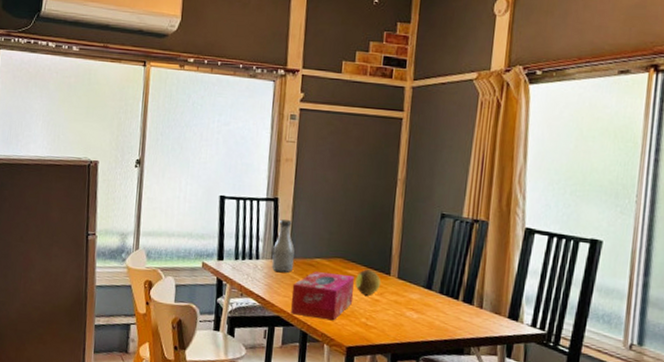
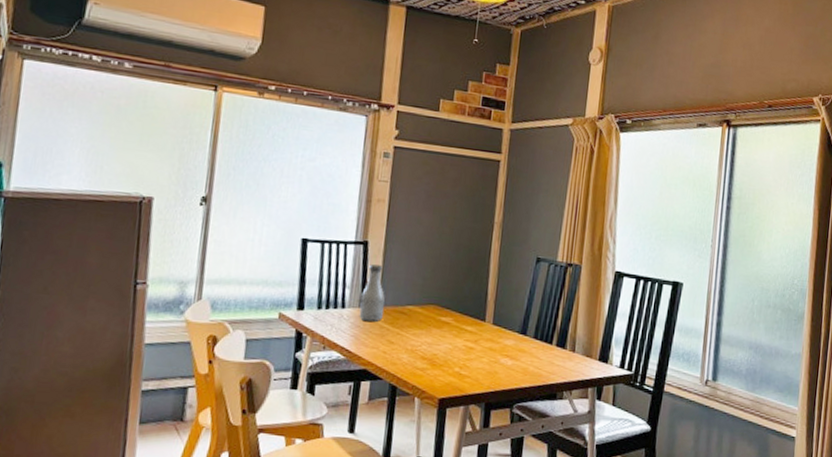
tissue box: present [291,271,354,321] -> none [379,320,448,372]
fruit: present [355,269,381,296] -> none [449,316,476,344]

